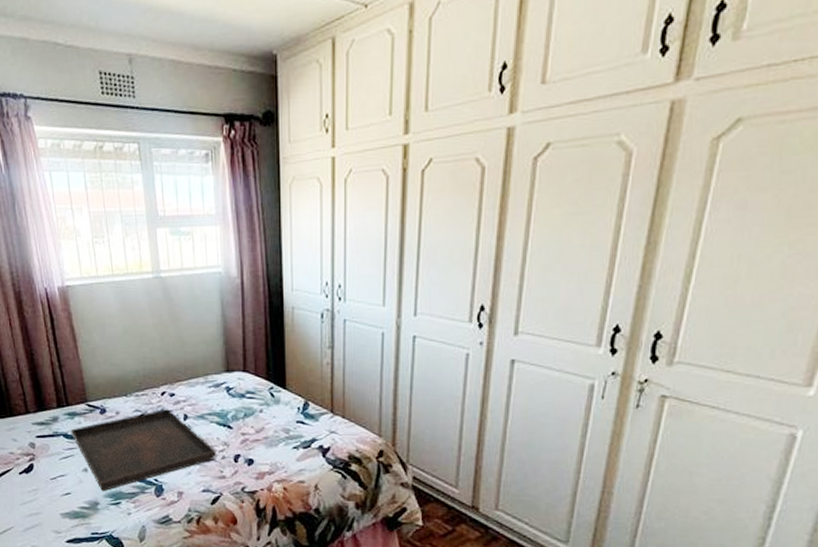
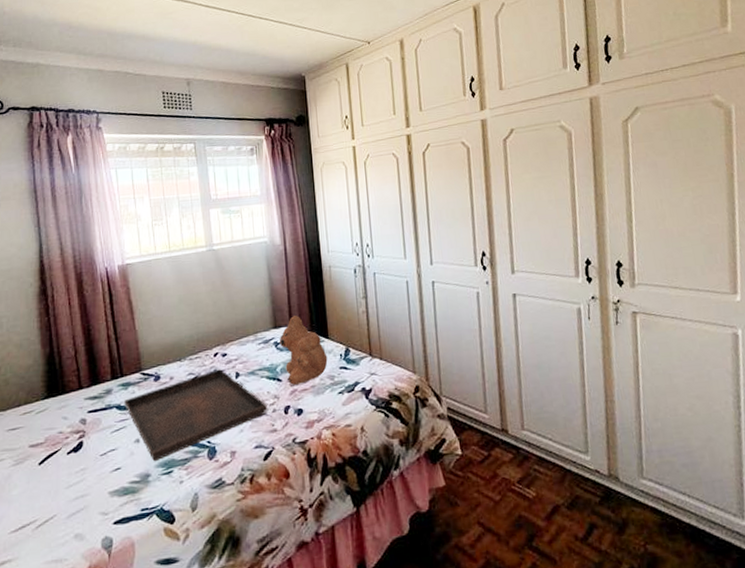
teddy bear: none [231,360,284,434] -> present [279,316,328,385]

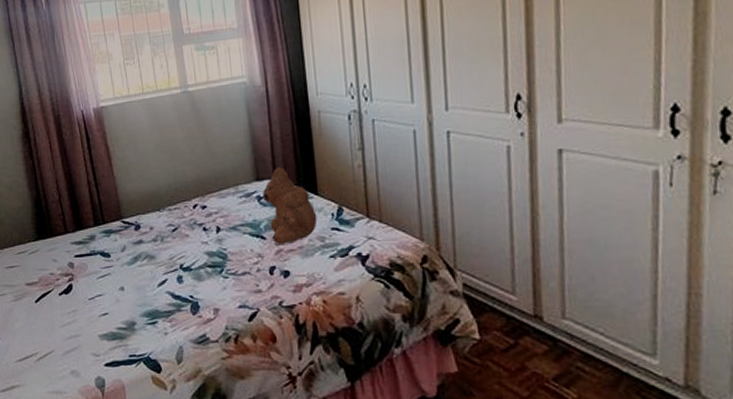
serving tray: present [124,369,267,462] -> none [107,222,251,311]

